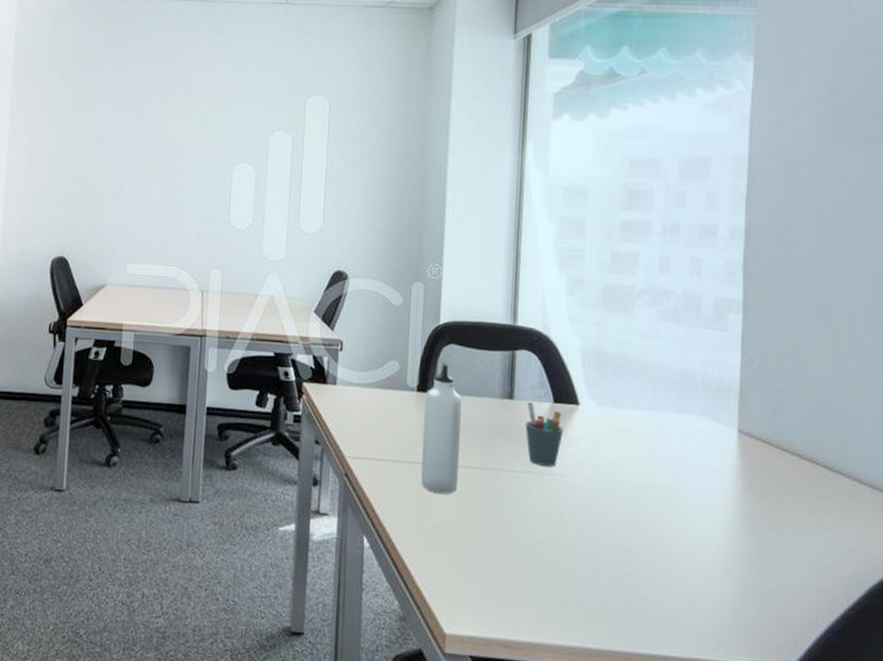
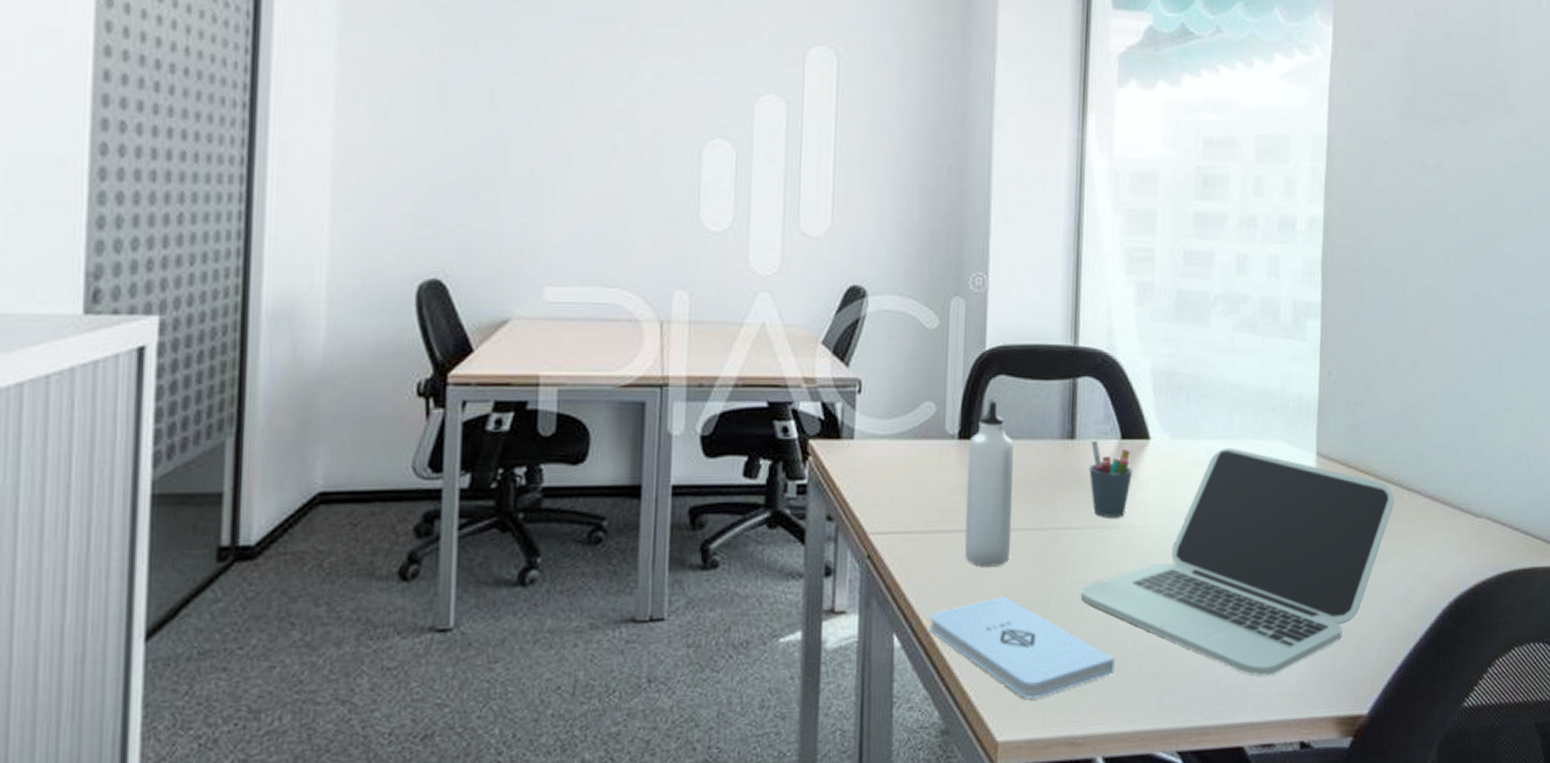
notepad: none [391,518,547,605] -> present [929,595,1116,699]
laptop: none [518,418,819,619] -> present [1081,447,1394,676]

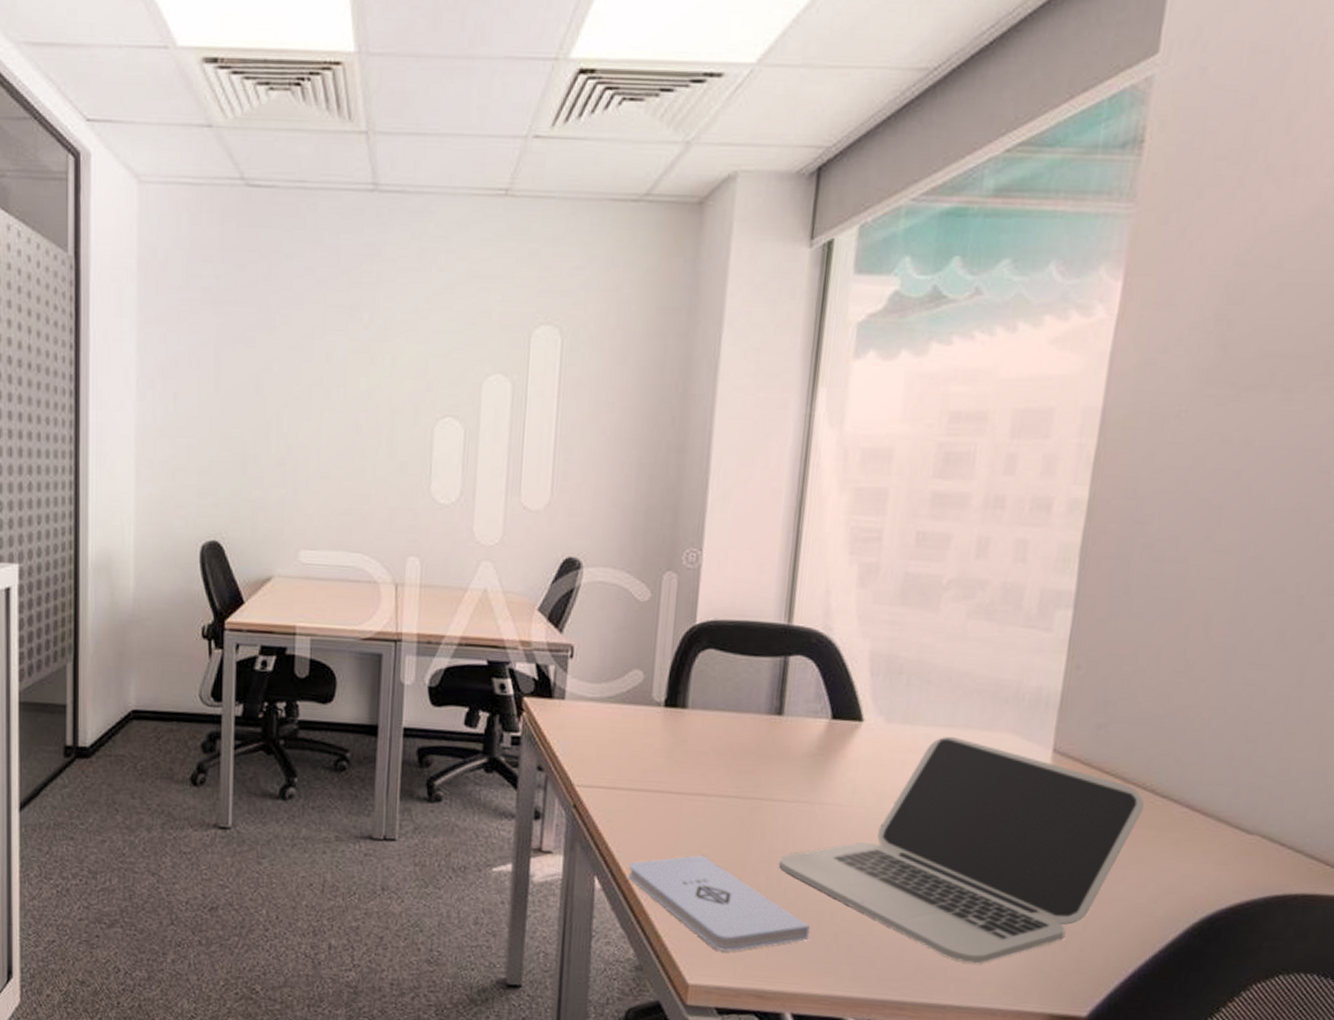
water bottle: present [964,398,1014,567] -> none [665,670,719,828]
pen holder: present [1089,440,1132,517] -> none [795,718,842,794]

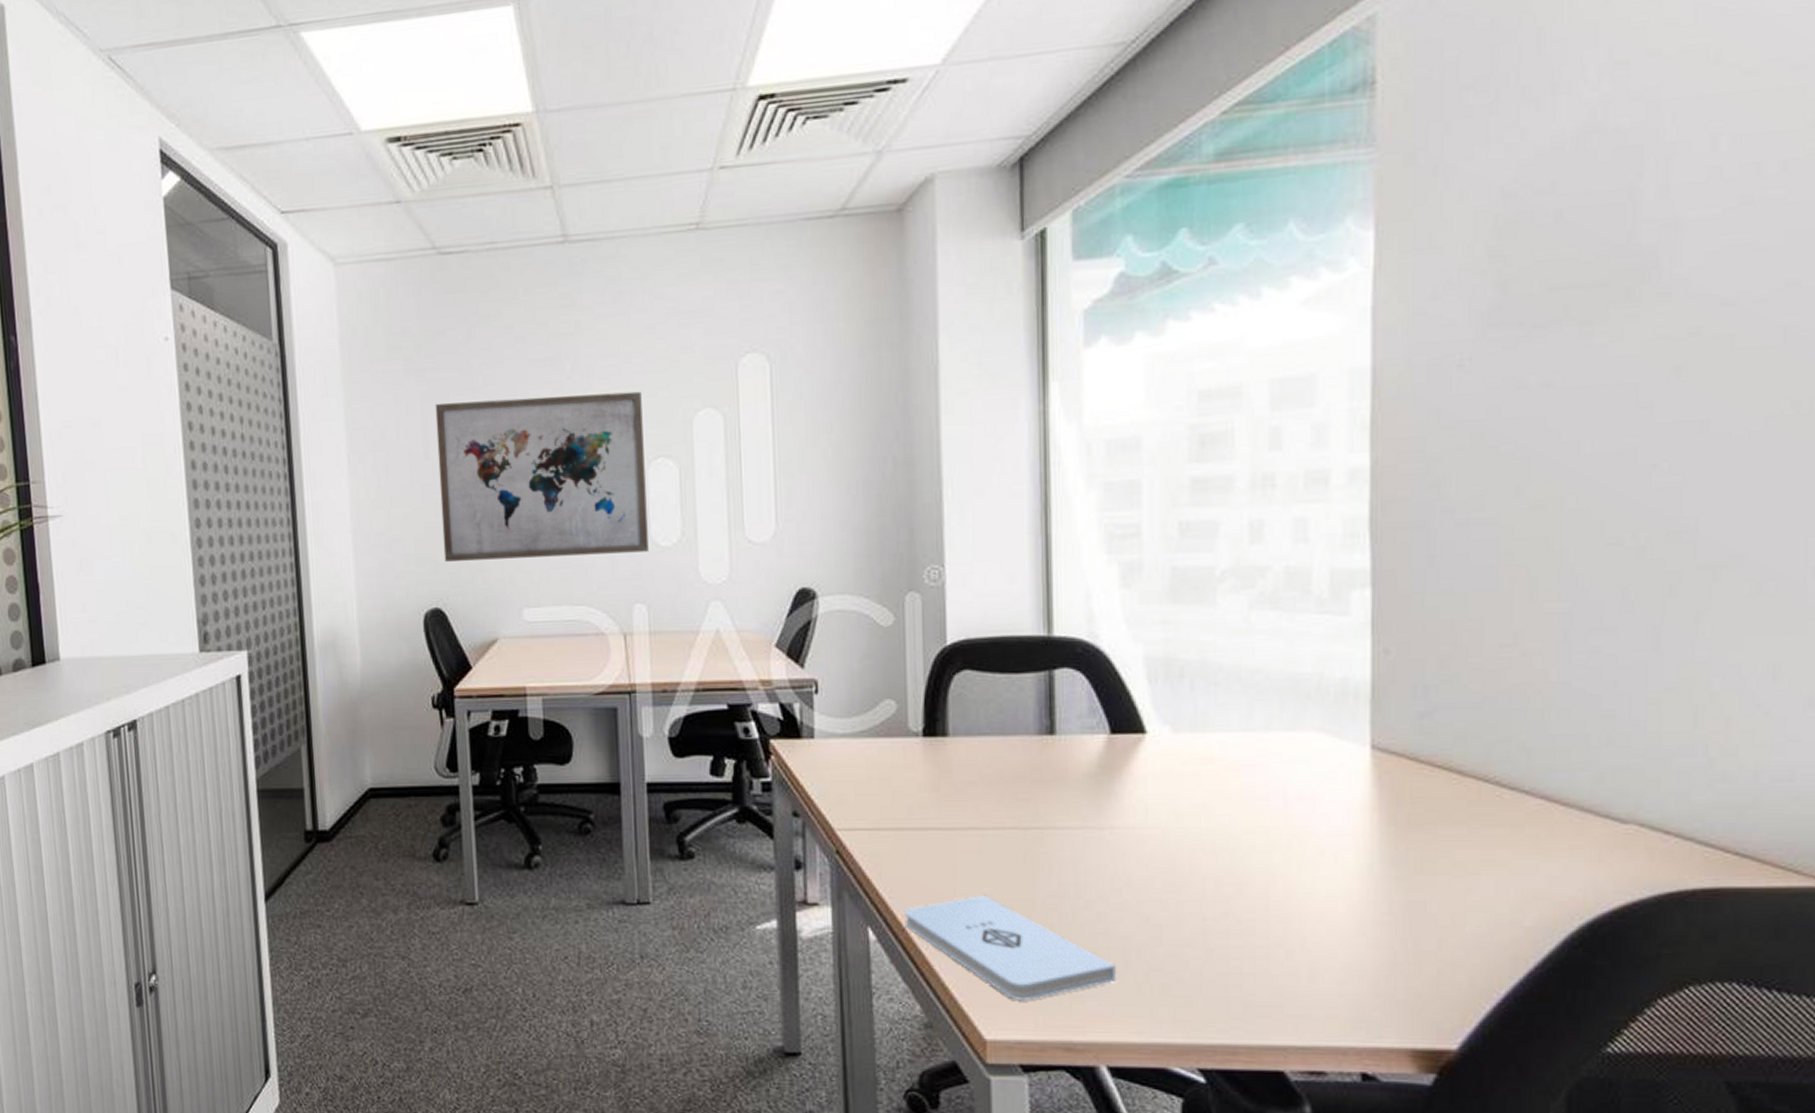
wall art: none [226,337,435,507] -> present [435,391,649,562]
laptop: present [779,736,1144,964] -> none [1072,741,1489,996]

